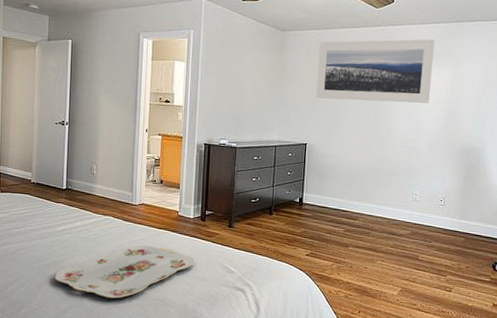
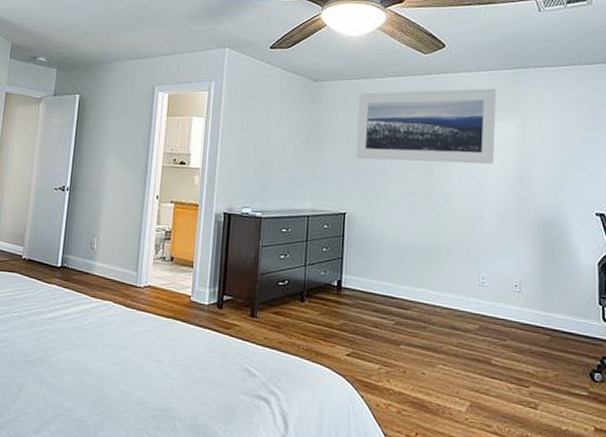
serving tray: present [55,245,195,299] -> none [40,337,209,408]

